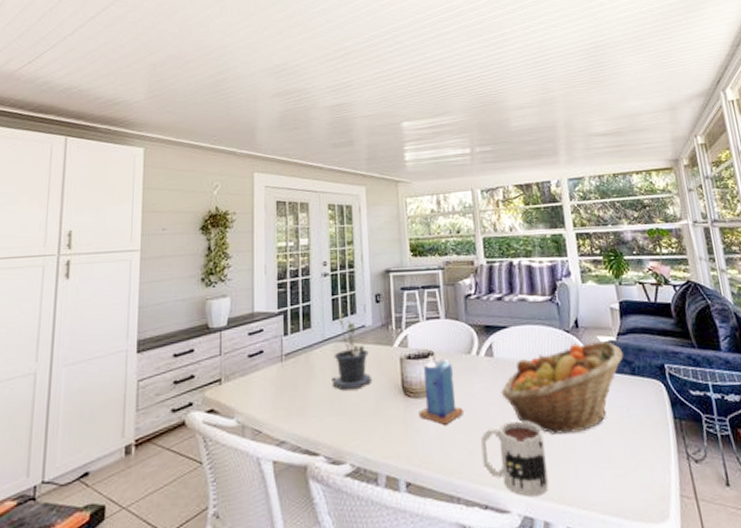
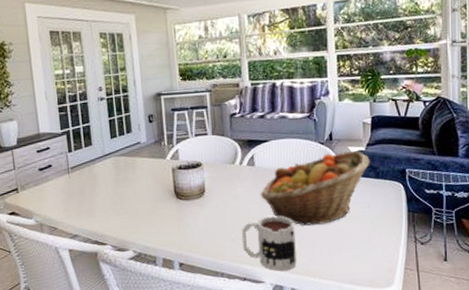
potted plant: present [331,313,373,391] -> none [113,132,149,196]
candle: present [418,355,464,425] -> none [189,166,228,220]

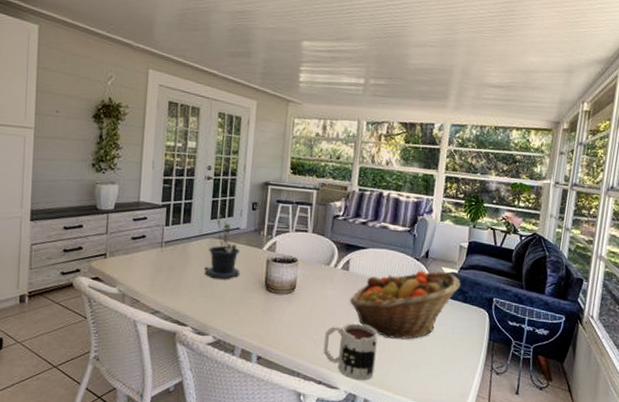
potted plant: none [113,132,149,196] -> present [204,214,240,280]

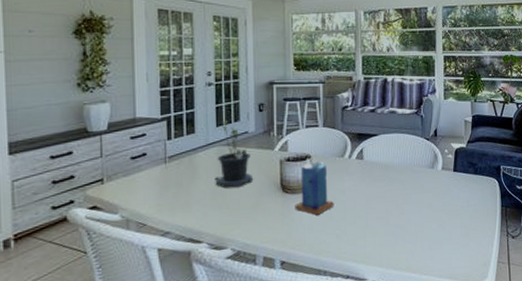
candle: none [276,261,315,318] -> present [295,158,335,215]
mug: present [323,323,378,381] -> none [348,210,399,268]
fruit basket: present [349,270,461,340] -> none [367,147,470,221]

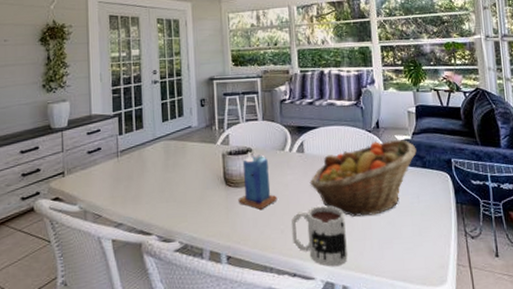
potted plant: present [215,120,254,189] -> none [162,115,198,182]
mug: none [348,210,399,268] -> present [292,205,348,267]
fruit basket: none [367,147,470,221] -> present [309,140,417,217]

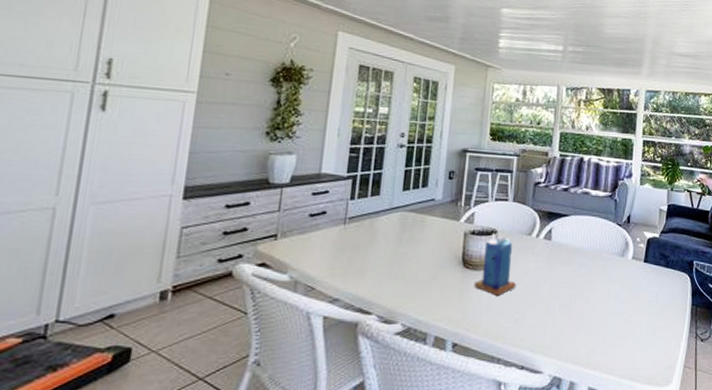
mug: present [292,205,348,267] -> none [526,297,583,362]
fruit basket: present [309,140,417,217] -> none [552,236,662,311]

